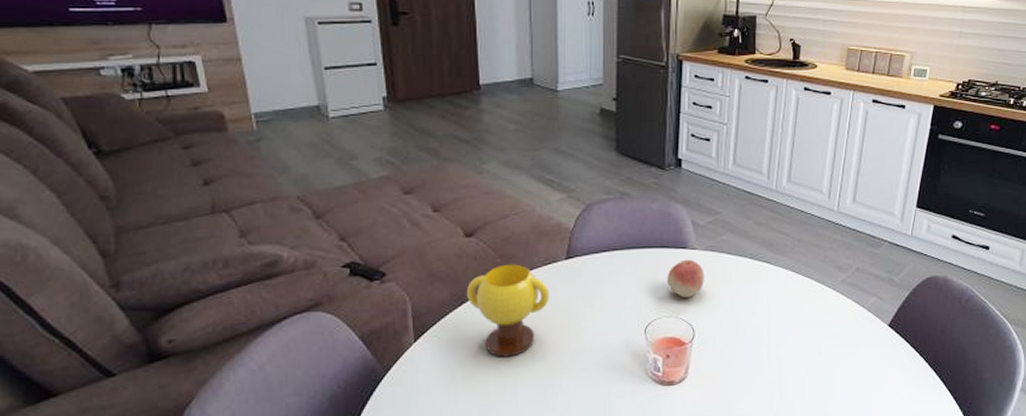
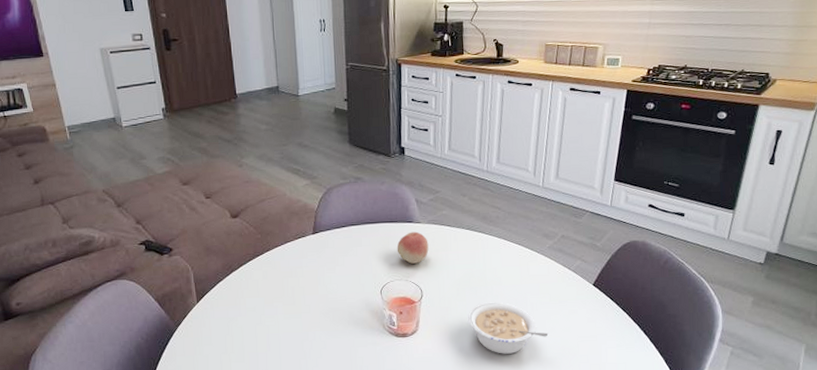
mug: present [466,264,549,357] -> none [235,239,301,315]
legume: none [746,344,837,406] -> present [468,302,549,354]

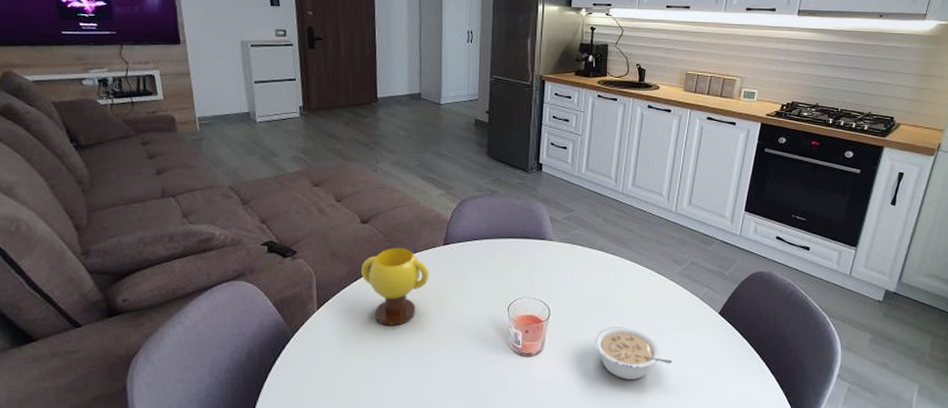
mug: none [235,239,301,315] -> present [360,247,429,326]
fruit: present [396,231,429,264] -> none [527,249,560,282]

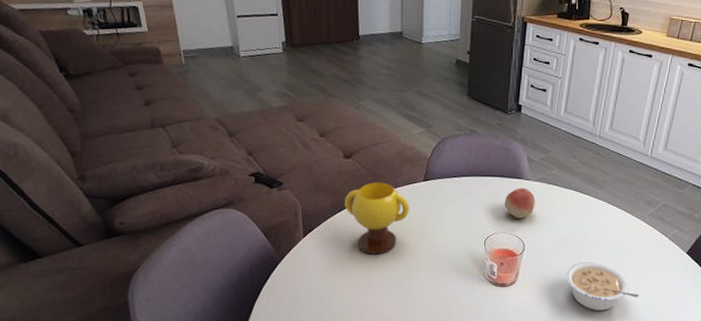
fruit: none [527,249,560,282] -> present [504,187,535,218]

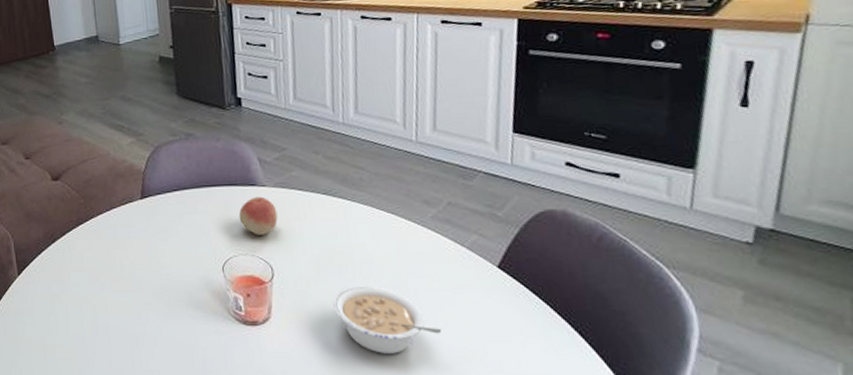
mug: present [344,182,409,255] -> none [57,204,130,292]

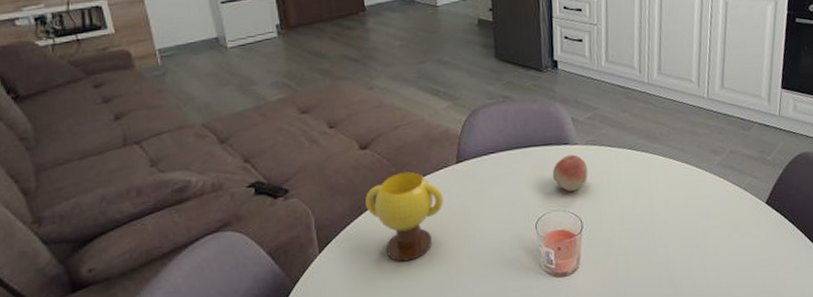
mug: none [57,204,130,292] -> present [364,171,444,262]
legume: present [333,285,442,354] -> none [634,229,722,288]

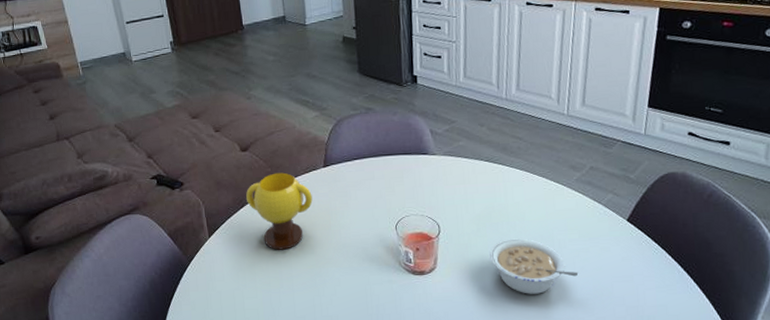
fruit: present [552,154,588,191] -> none [411,164,446,198]
legume: none [634,229,722,288] -> present [490,238,579,294]

